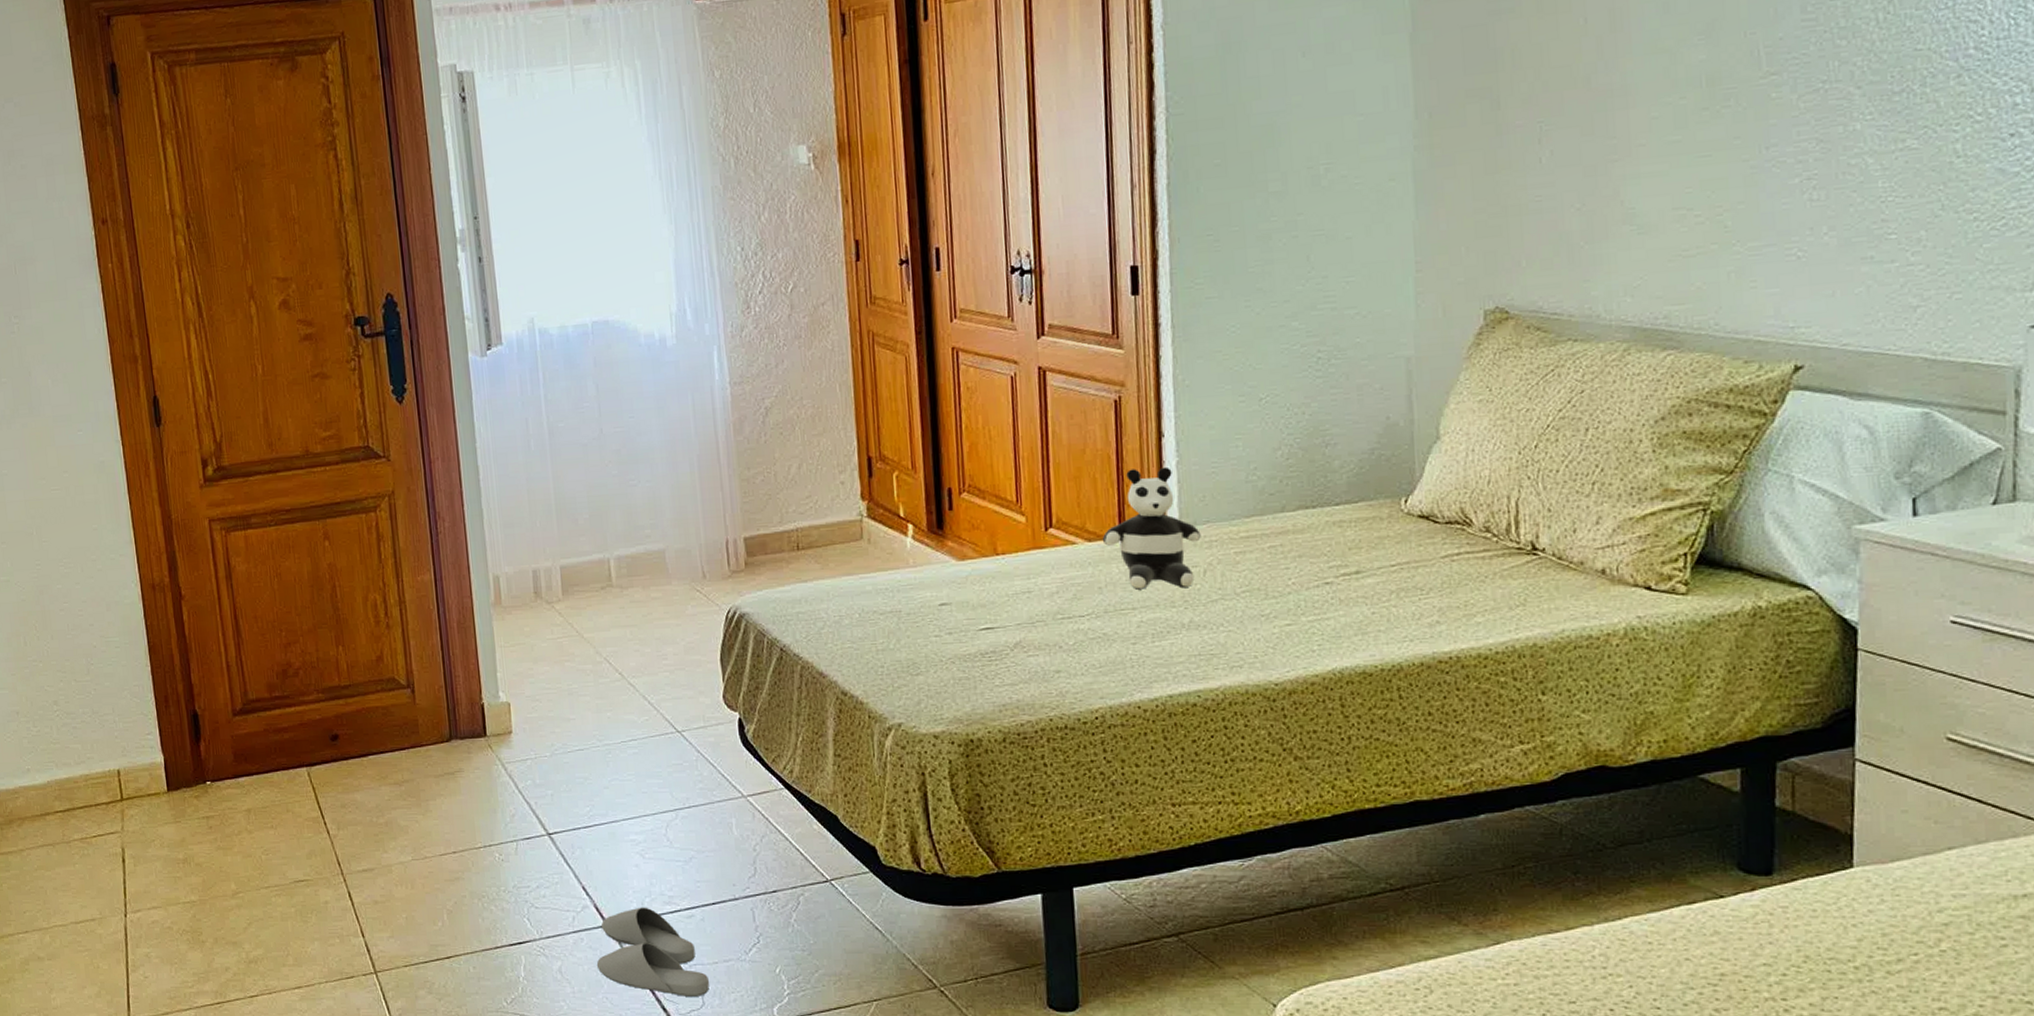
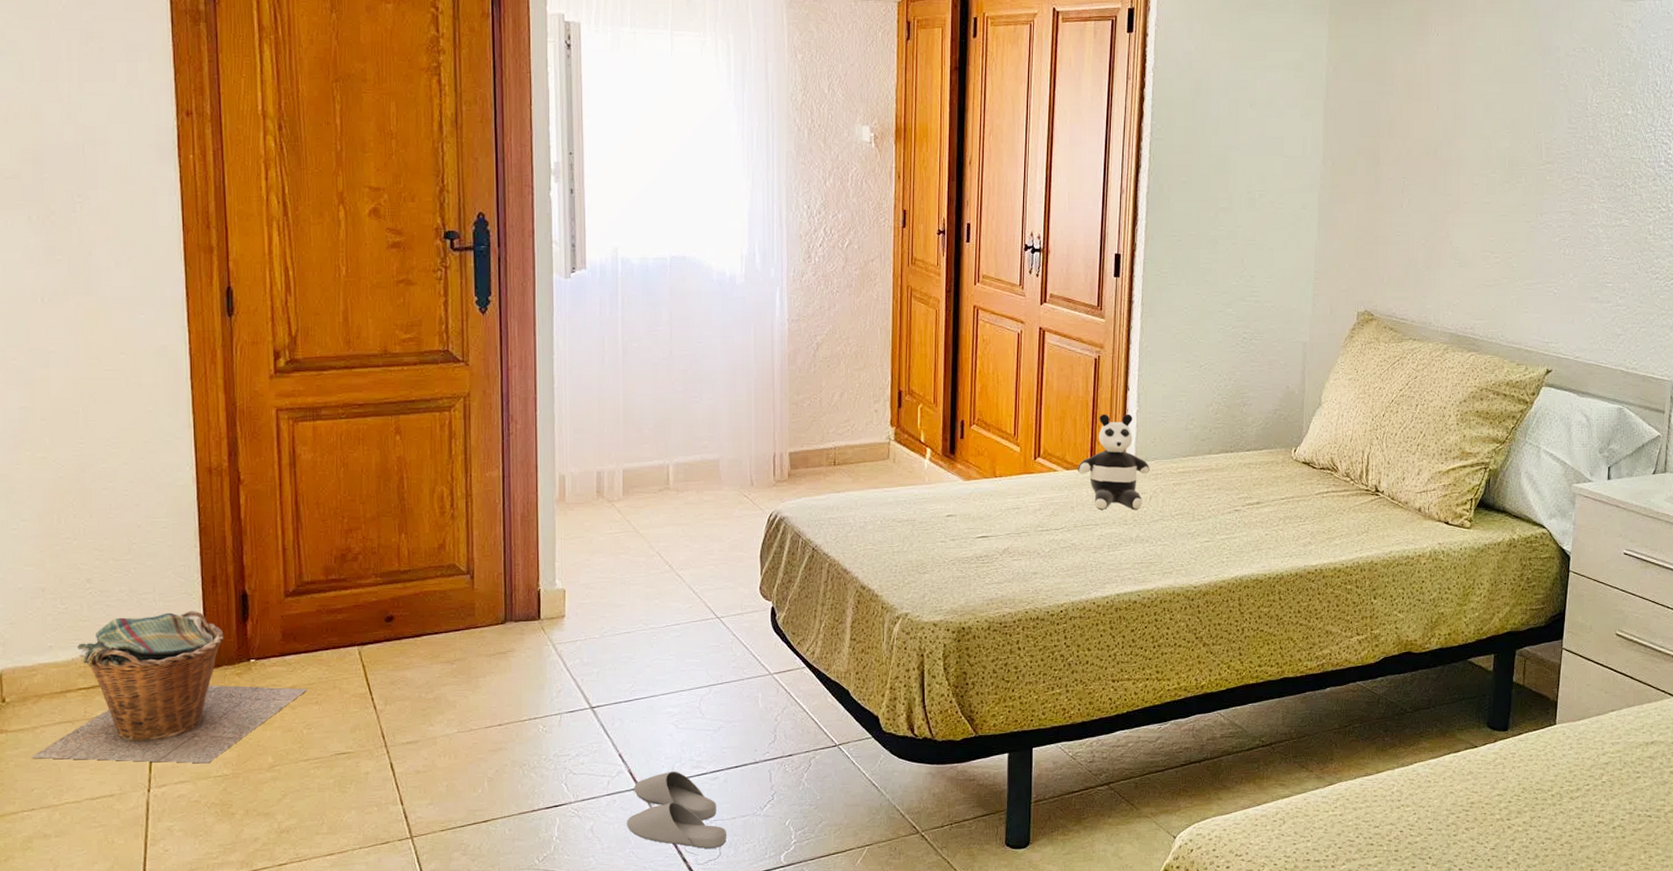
laundry basket: none [21,732,262,889] -> present [31,611,308,764]

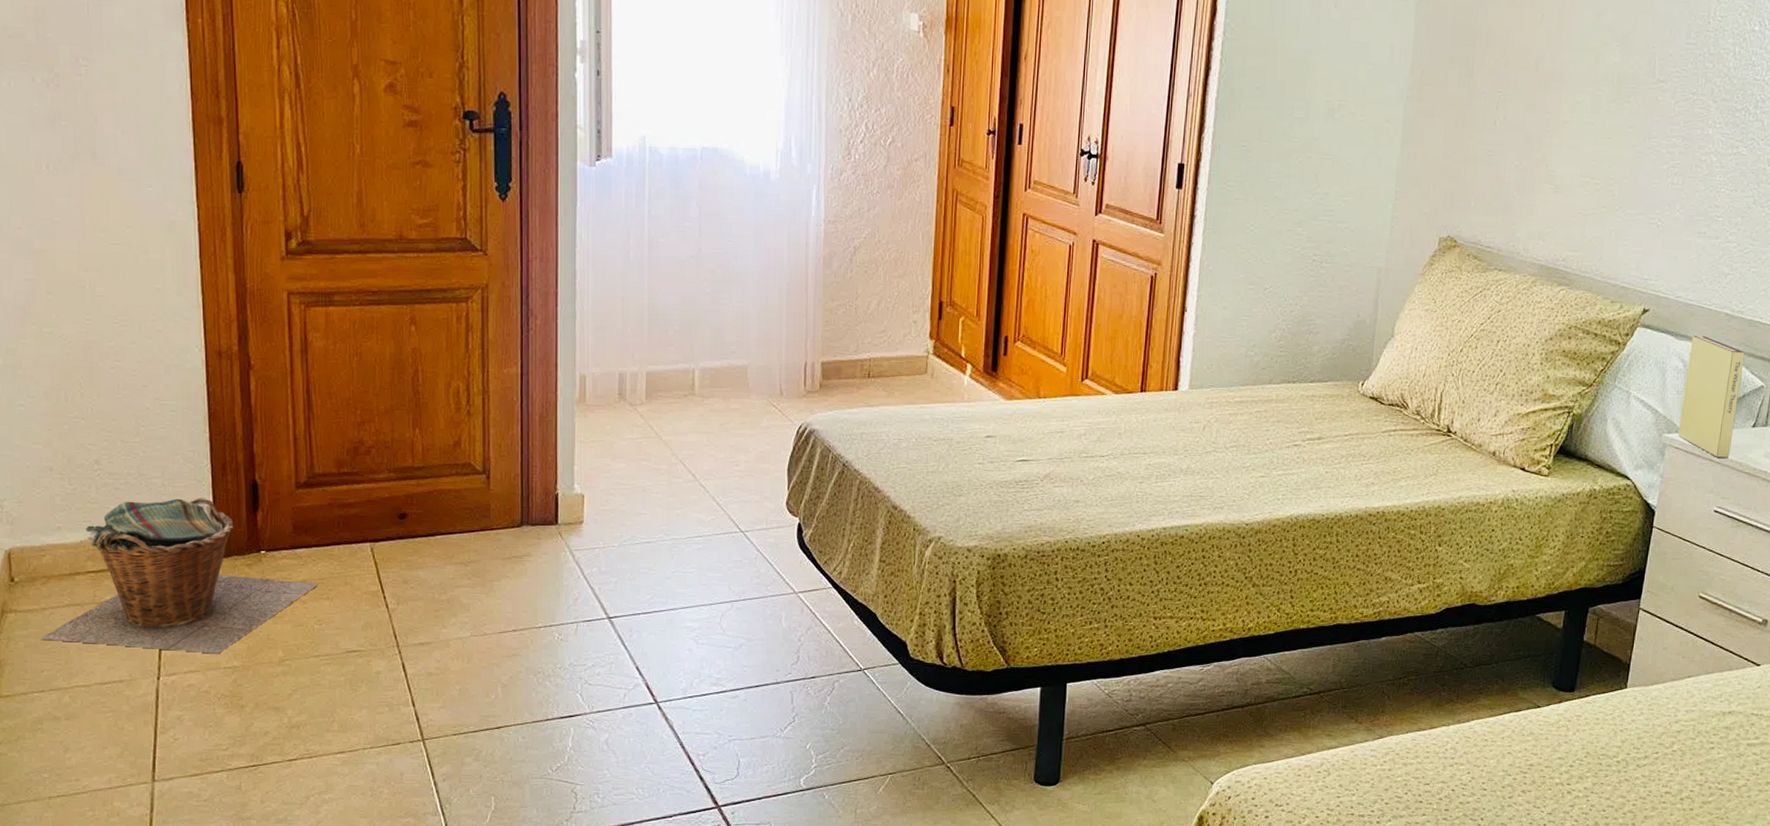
slippers: present [626,771,727,849] -> none [642,687,746,769]
stuffed animal: present [1077,414,1150,510] -> none [1126,336,1205,440]
book: none [1586,391,1641,504] -> present [1678,335,1745,458]

